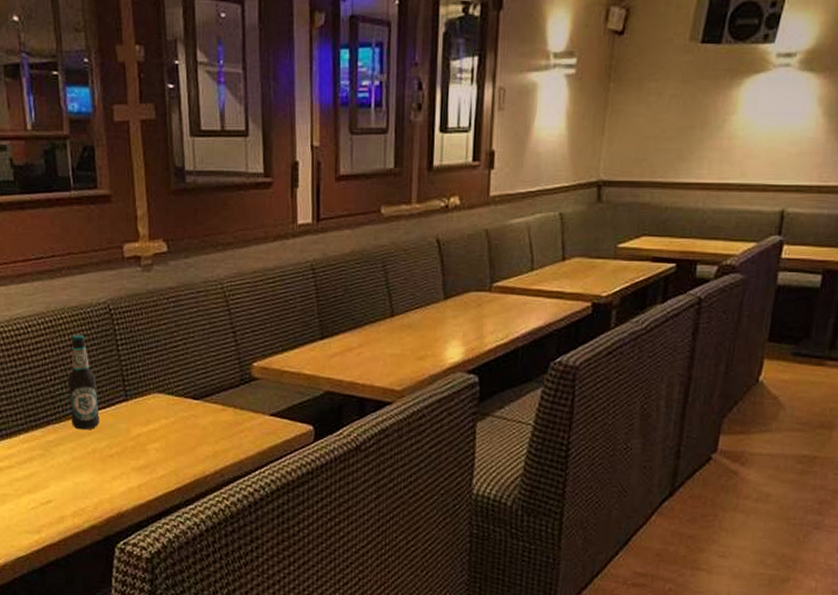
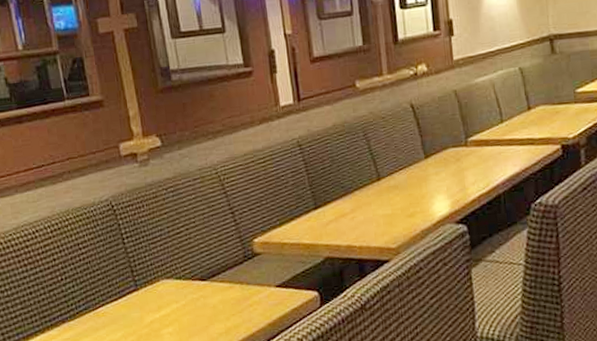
bottle: present [68,335,100,430] -> none [78,233,113,324]

